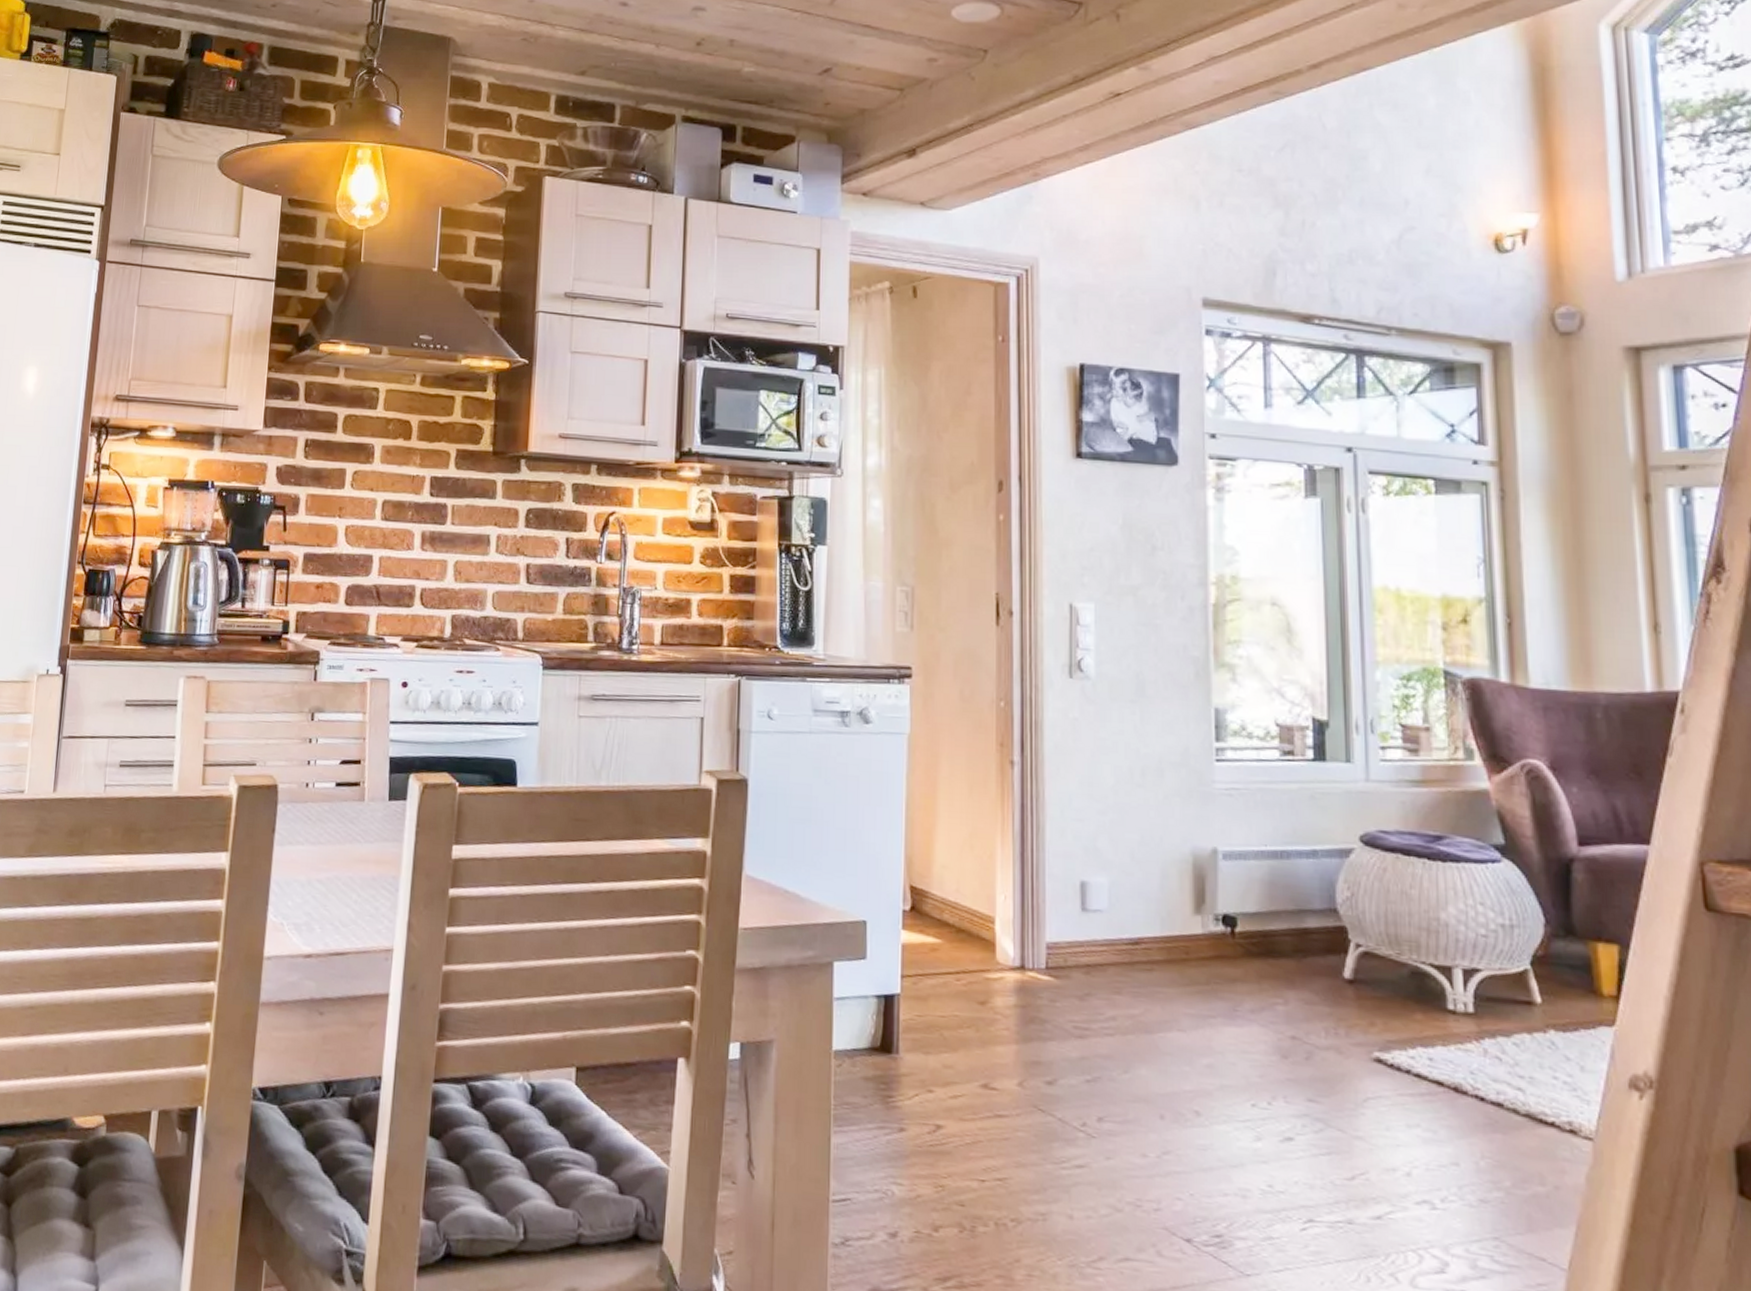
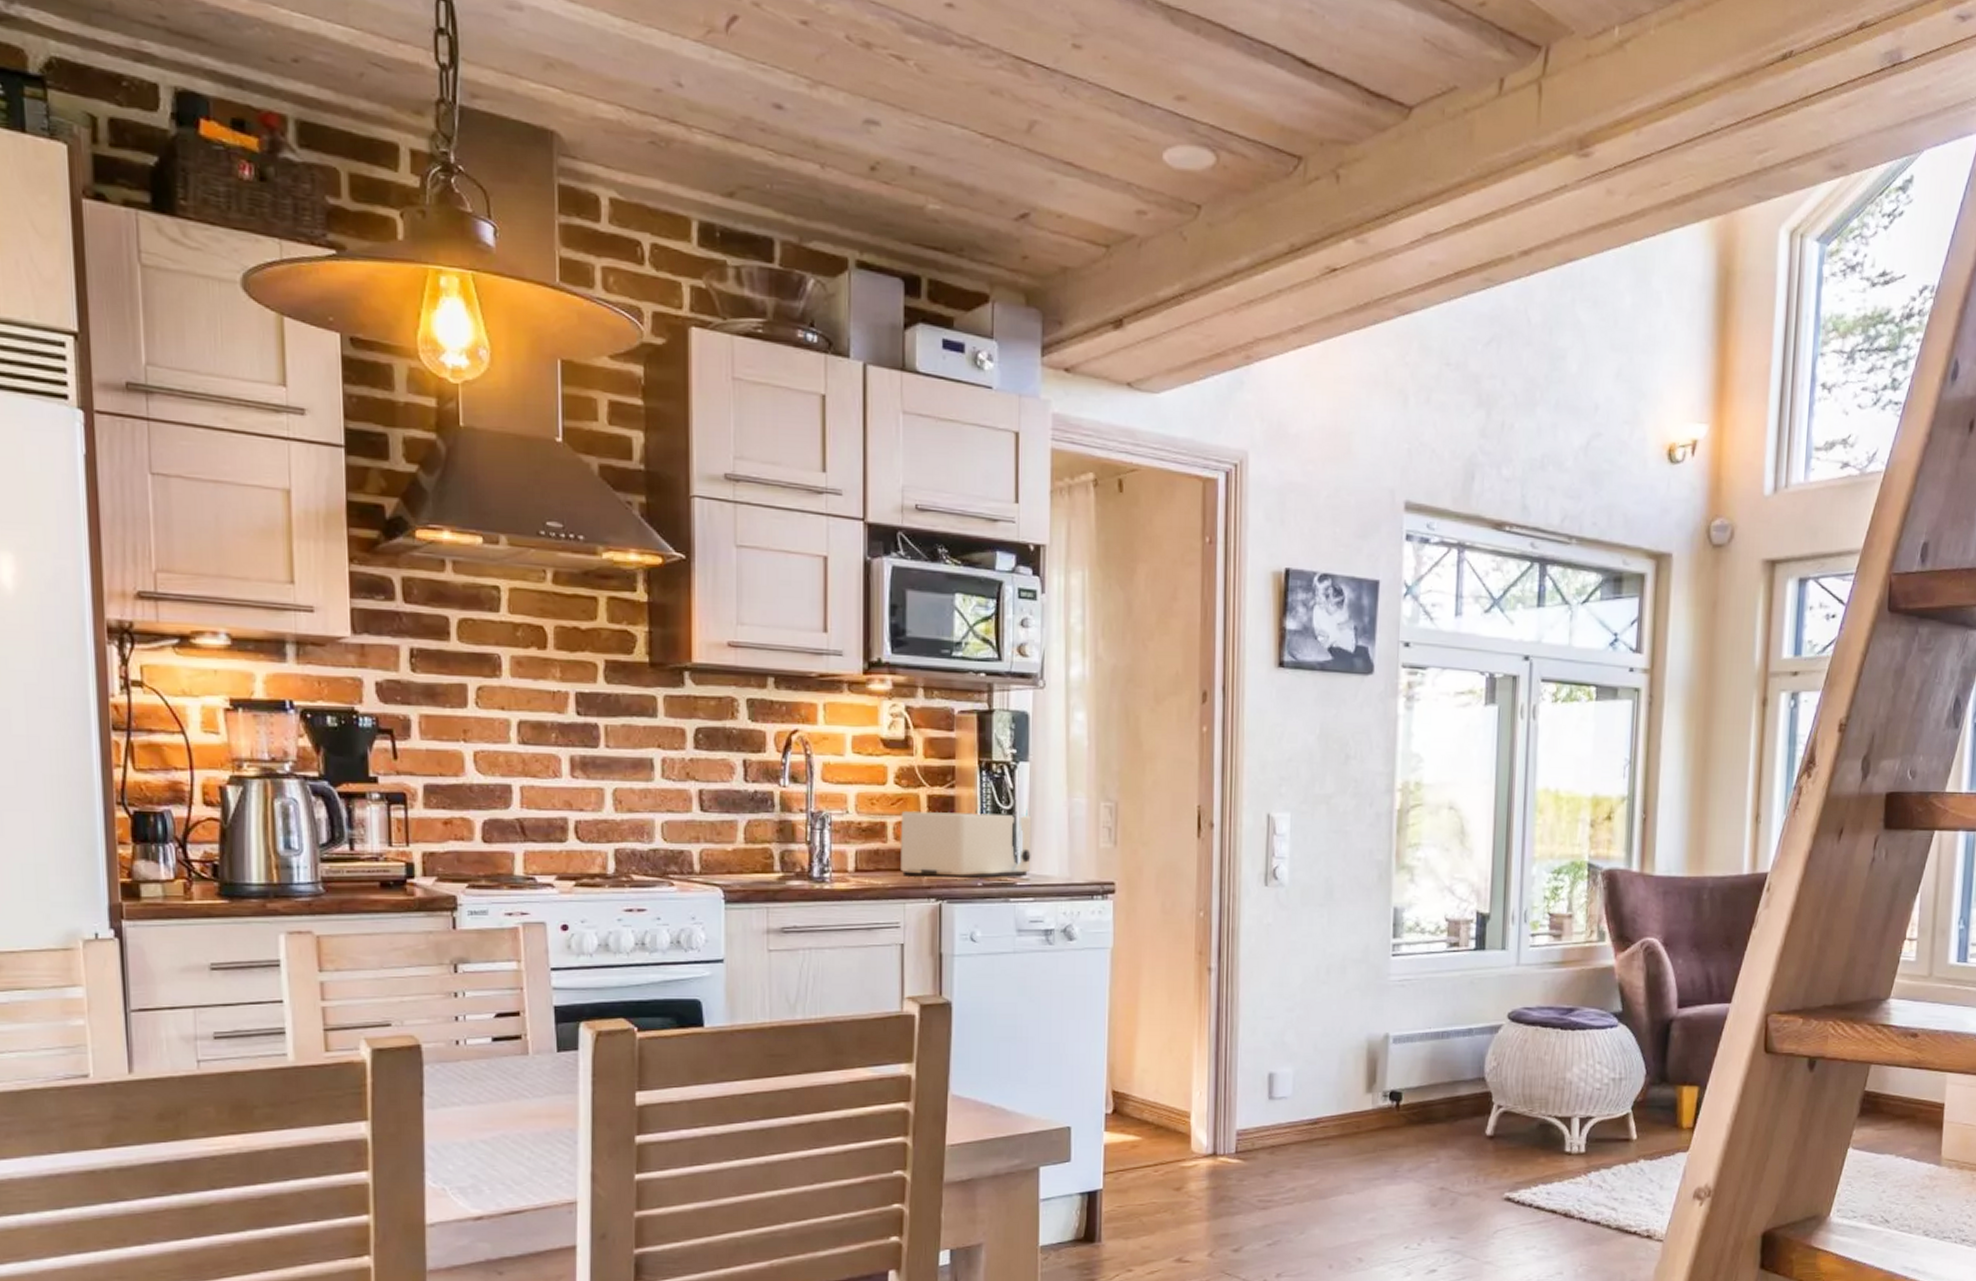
toaster: none [703,589,829,659] -> present [901,811,1032,881]

